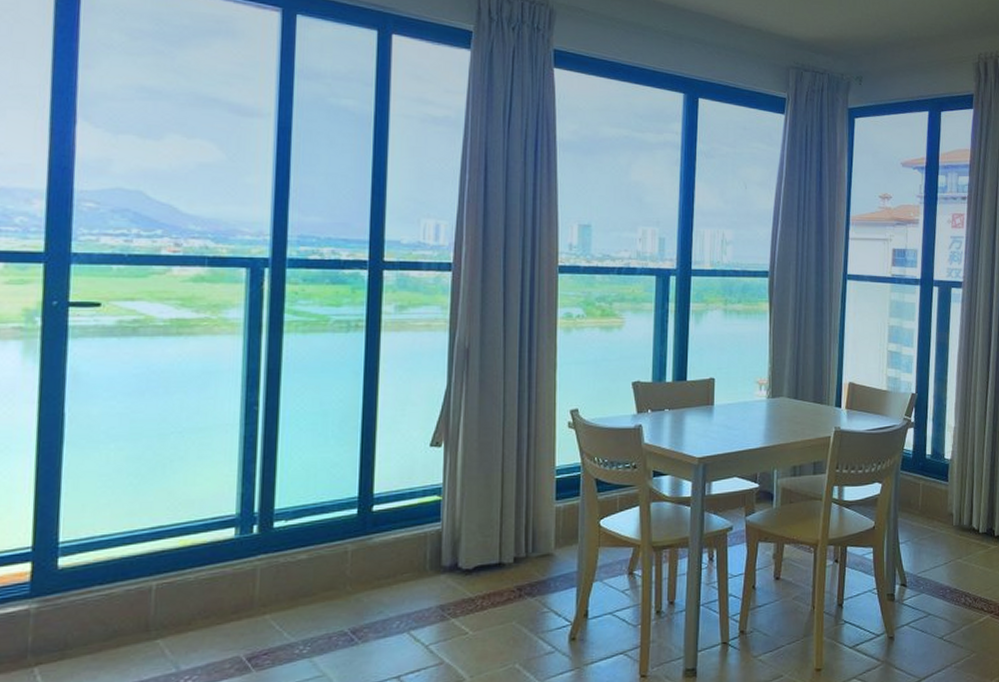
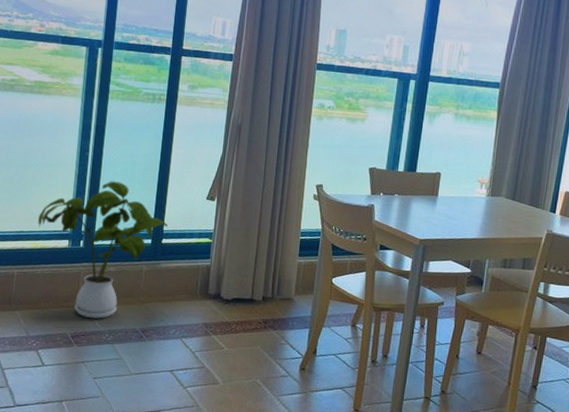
house plant: none [186,439,379,629] -> present [38,181,168,319]

